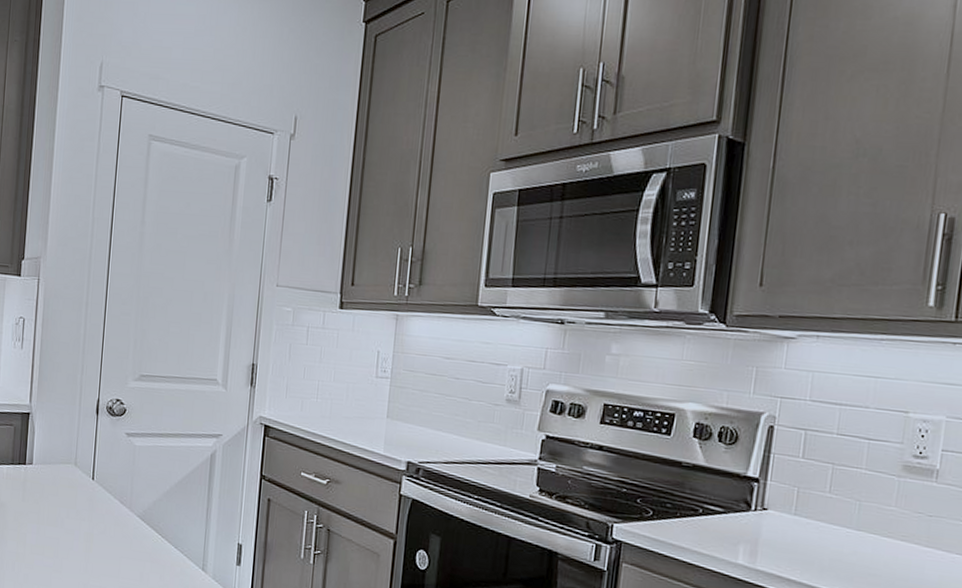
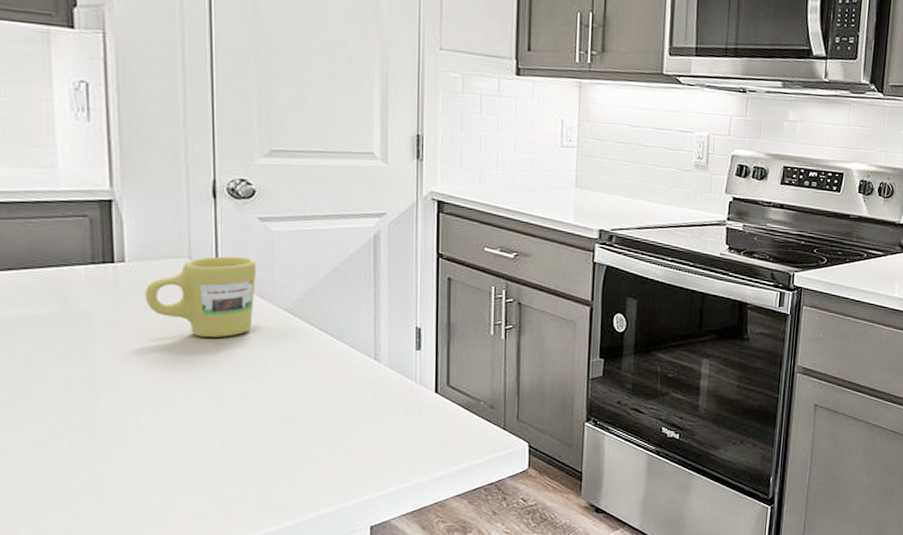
mug: none [42,464,121,536] -> present [145,256,256,337]

